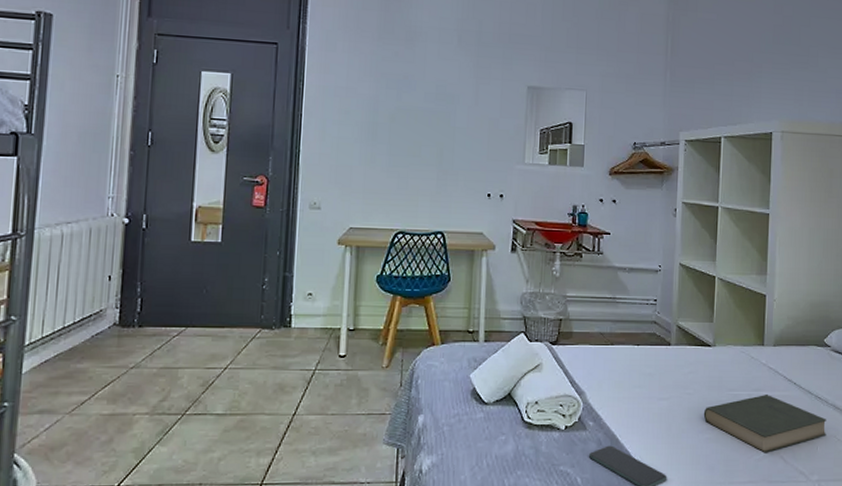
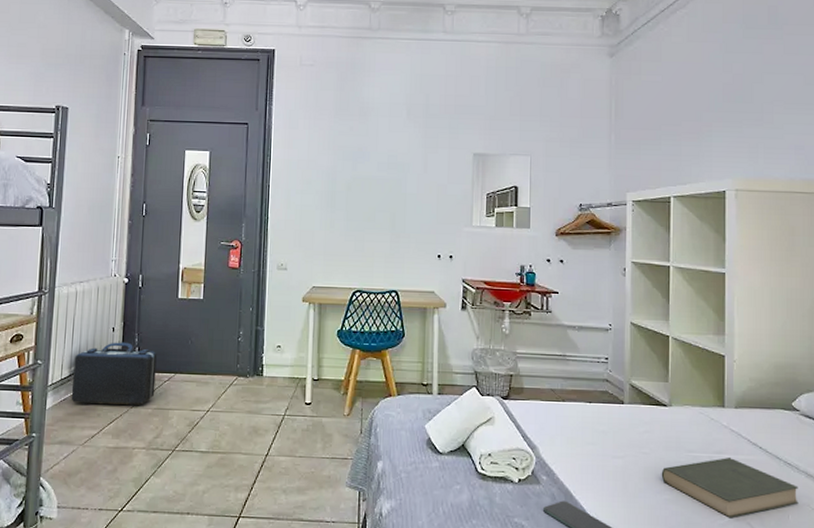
suitcase: none [54,292,164,366] -> present [71,342,157,406]

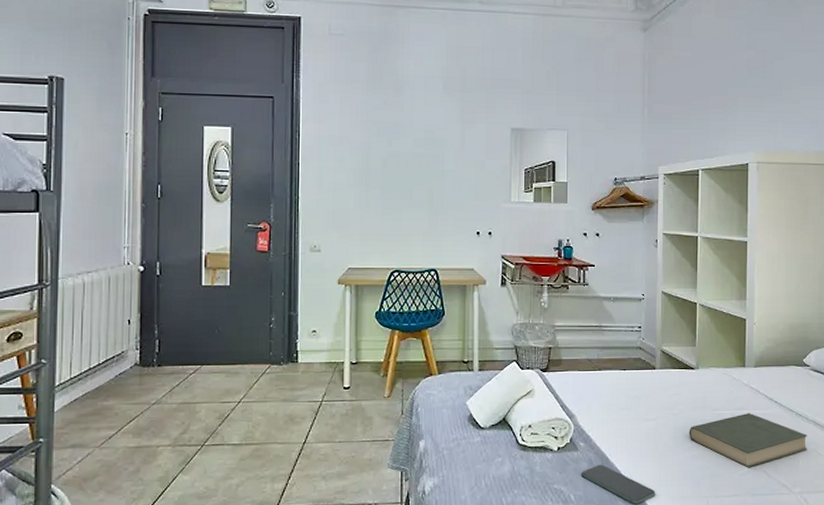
suitcase: present [71,342,157,406] -> none [83,335,180,404]

